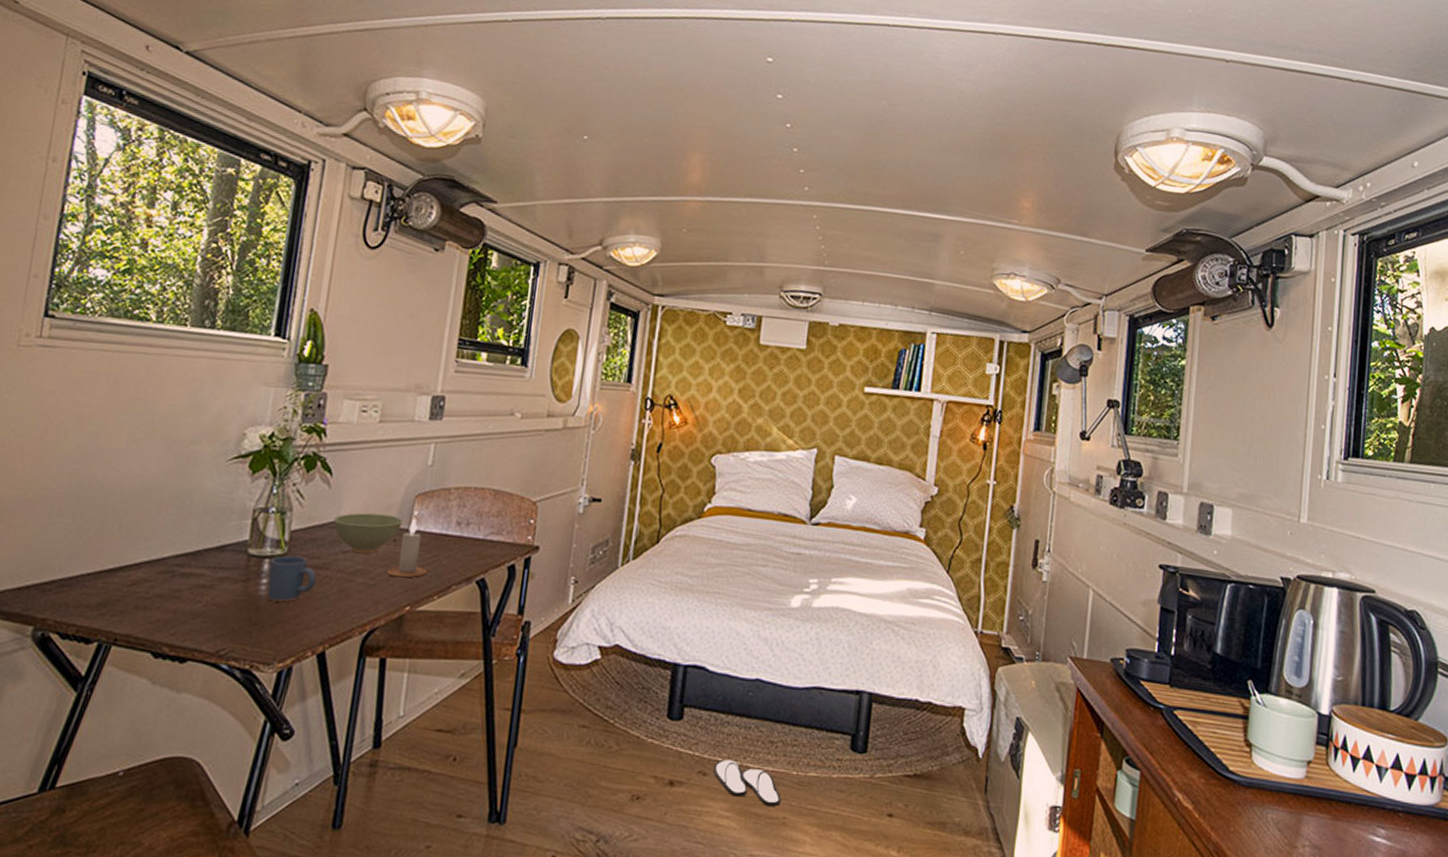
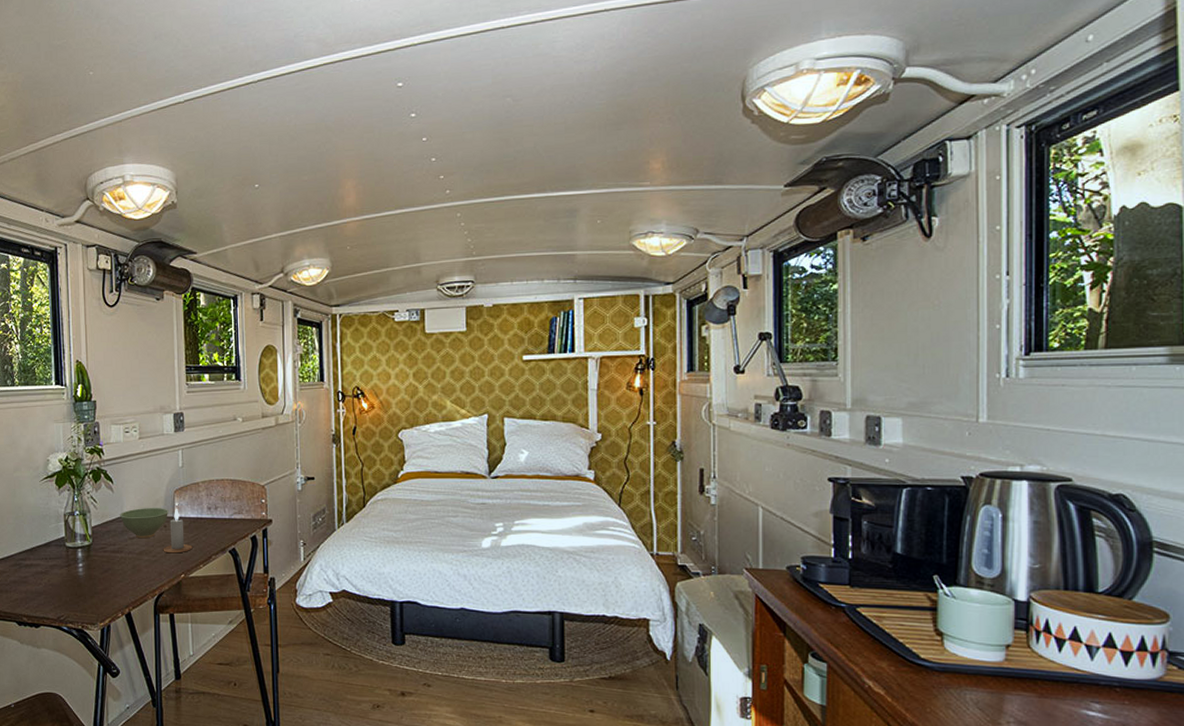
mug: present [267,555,316,603] -> none [82,544,115,579]
slippers: present [713,759,781,806] -> none [435,673,495,708]

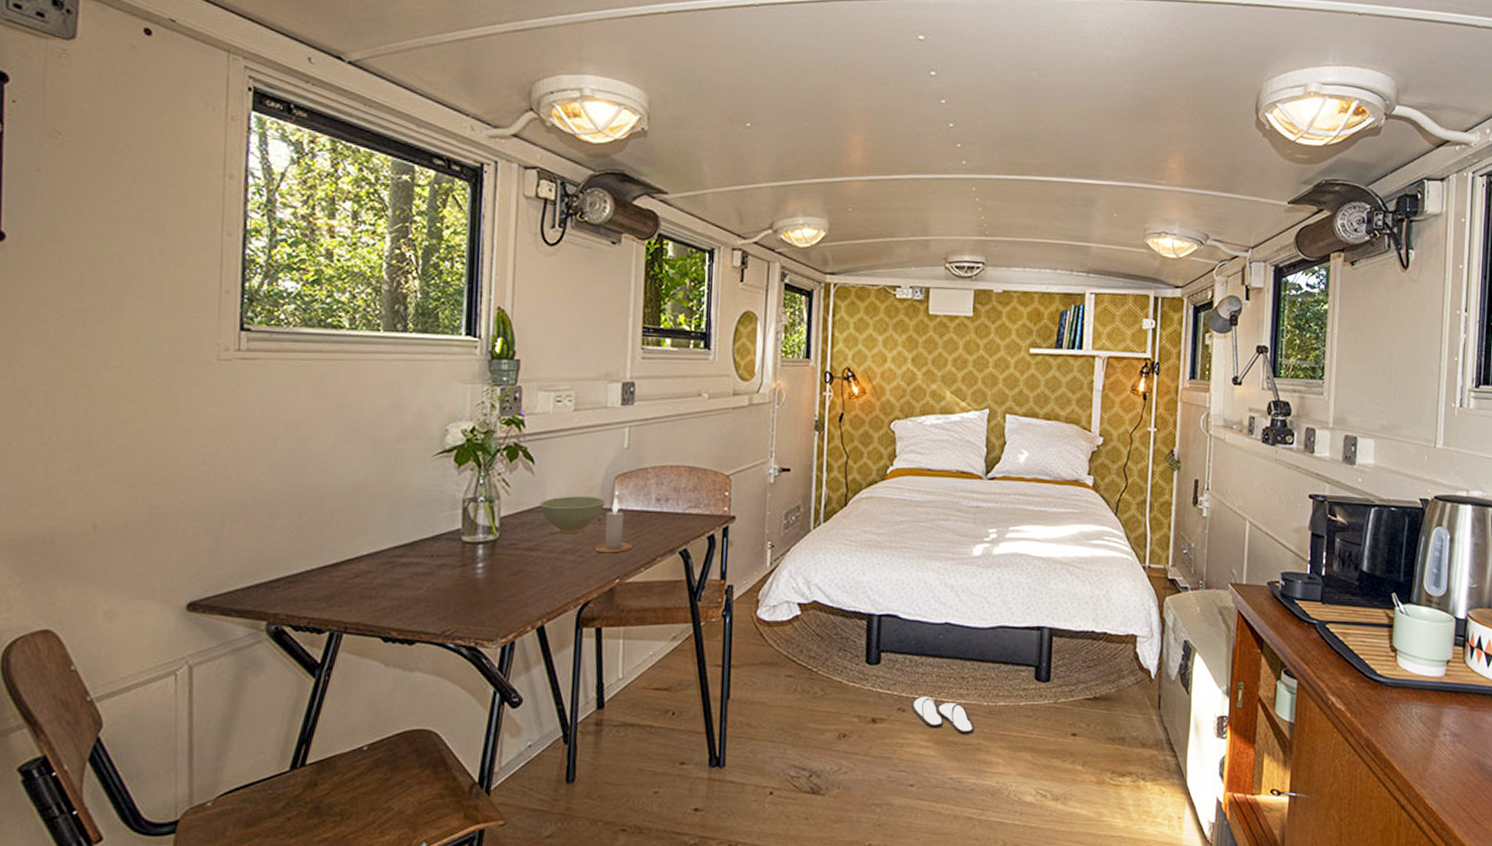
slippers: none [435,673,495,708] -> present [911,696,974,734]

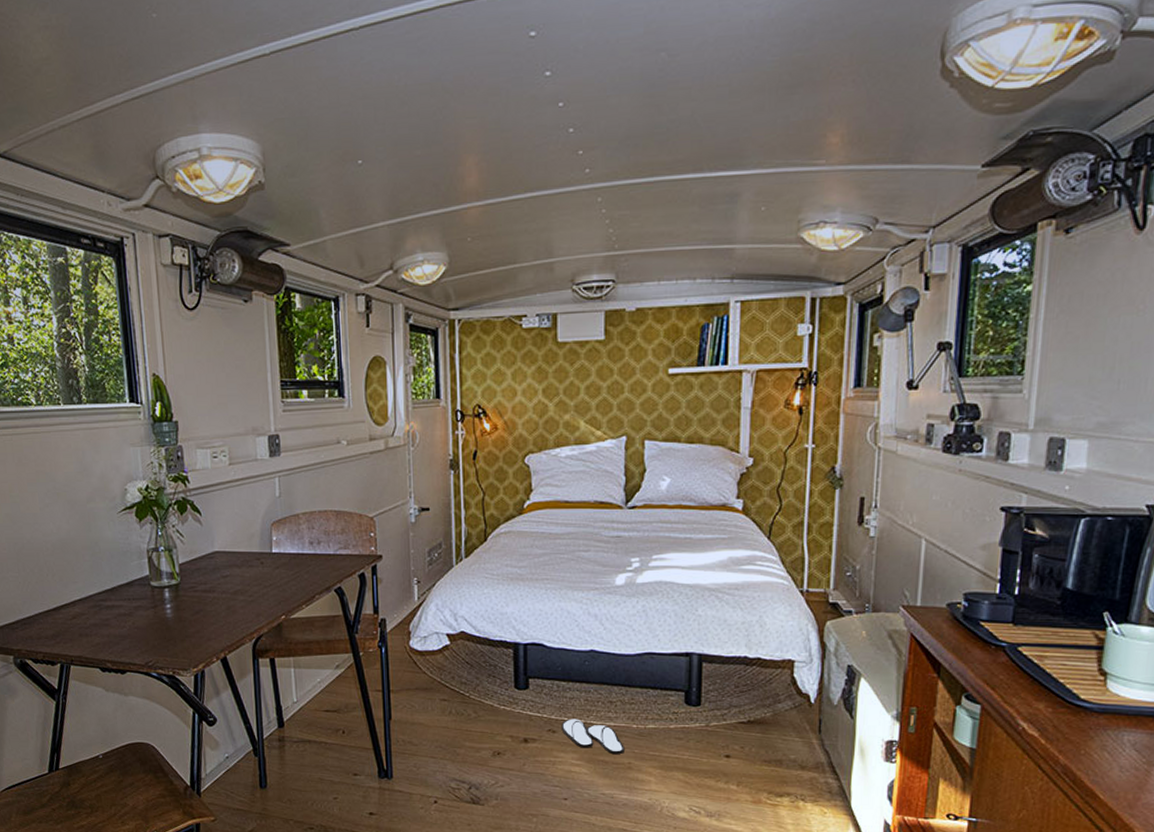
bowl: present [540,496,606,534] -> none [210,543,266,577]
candle: present [594,498,633,554] -> none [260,542,294,593]

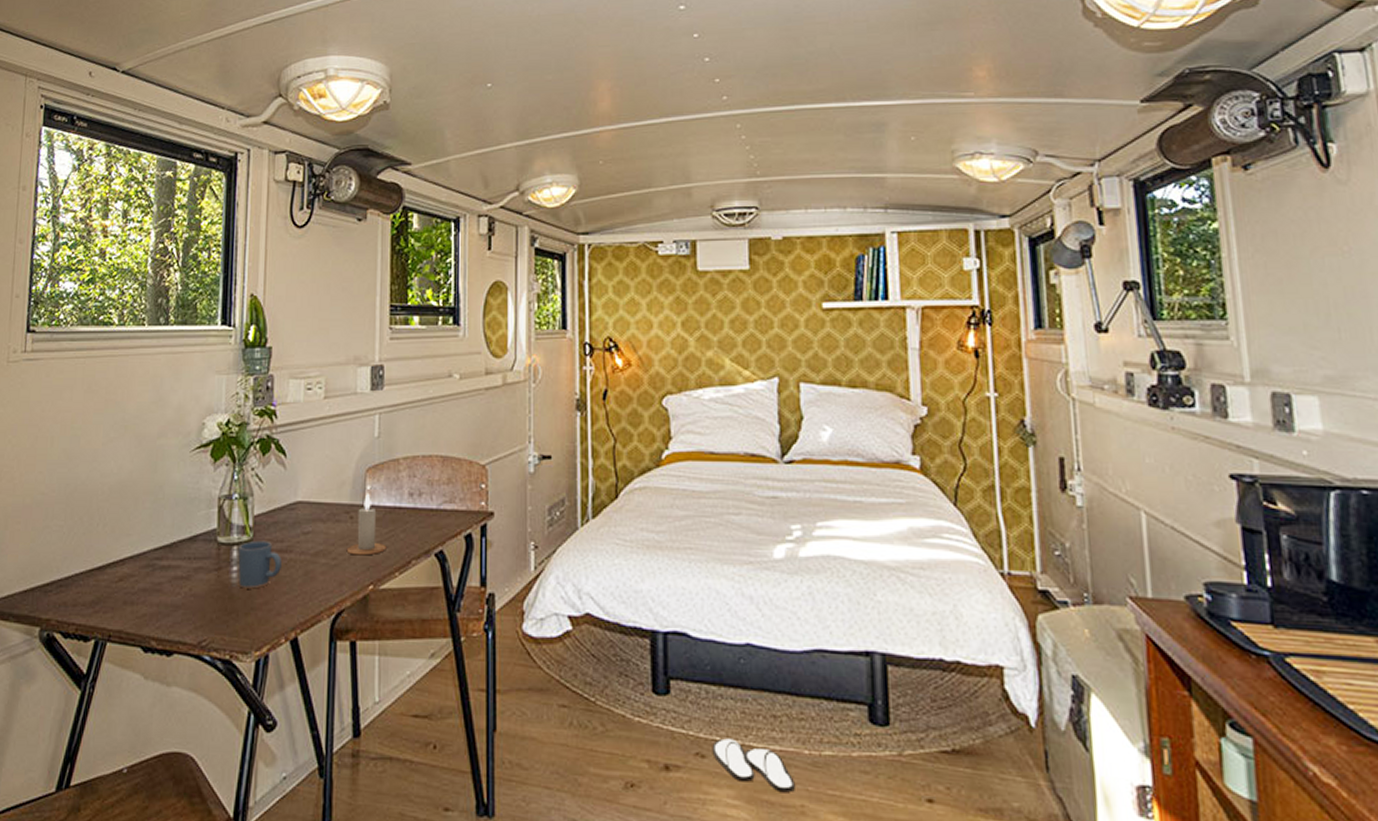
mug: none [169,583,207,621] -> present [238,540,282,589]
candle: none [260,542,294,593] -> present [346,492,387,556]

